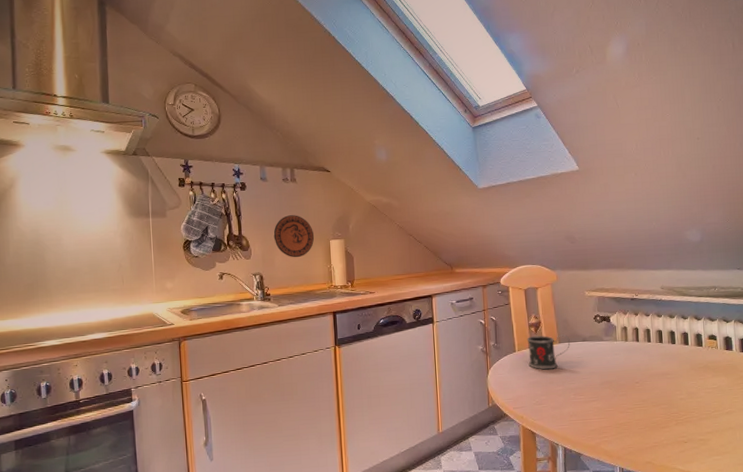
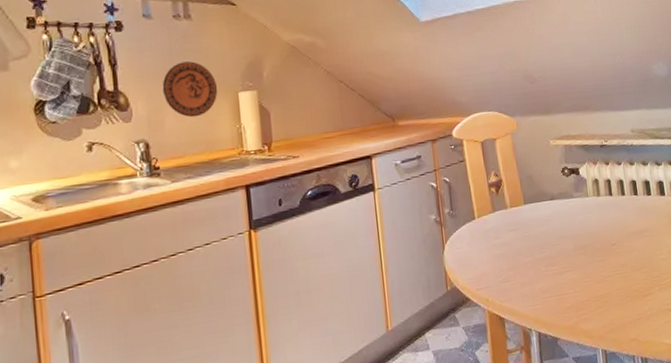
mug: present [527,334,570,370] -> none [487,193,537,239]

